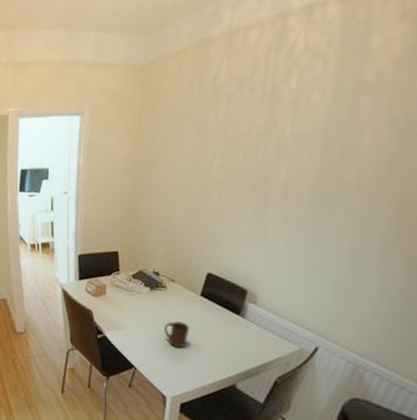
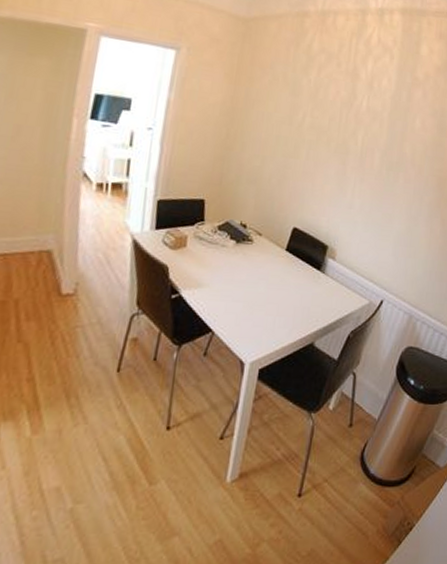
cup: present [164,321,190,349] -> none [247,277,274,307]

